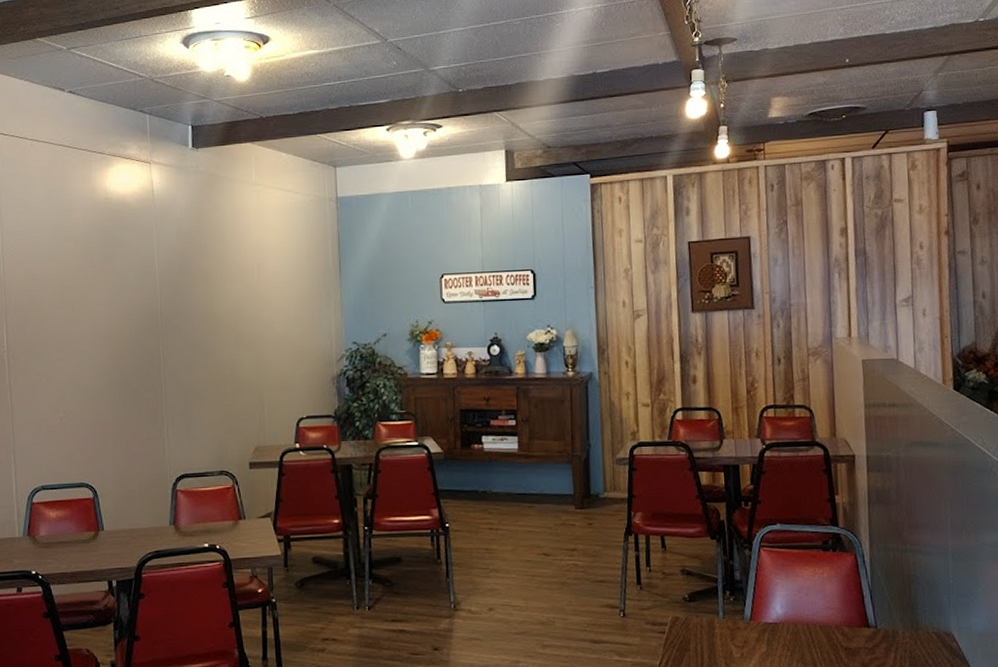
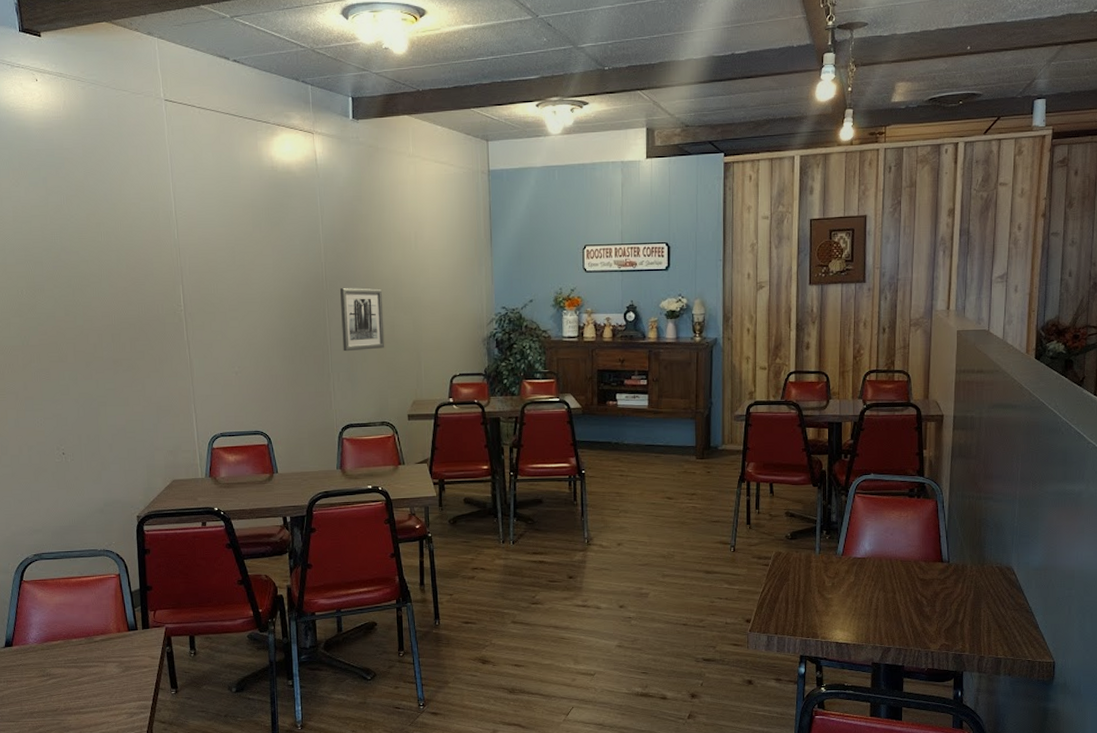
wall art: none [176,324,225,394] -> present [340,288,385,352]

